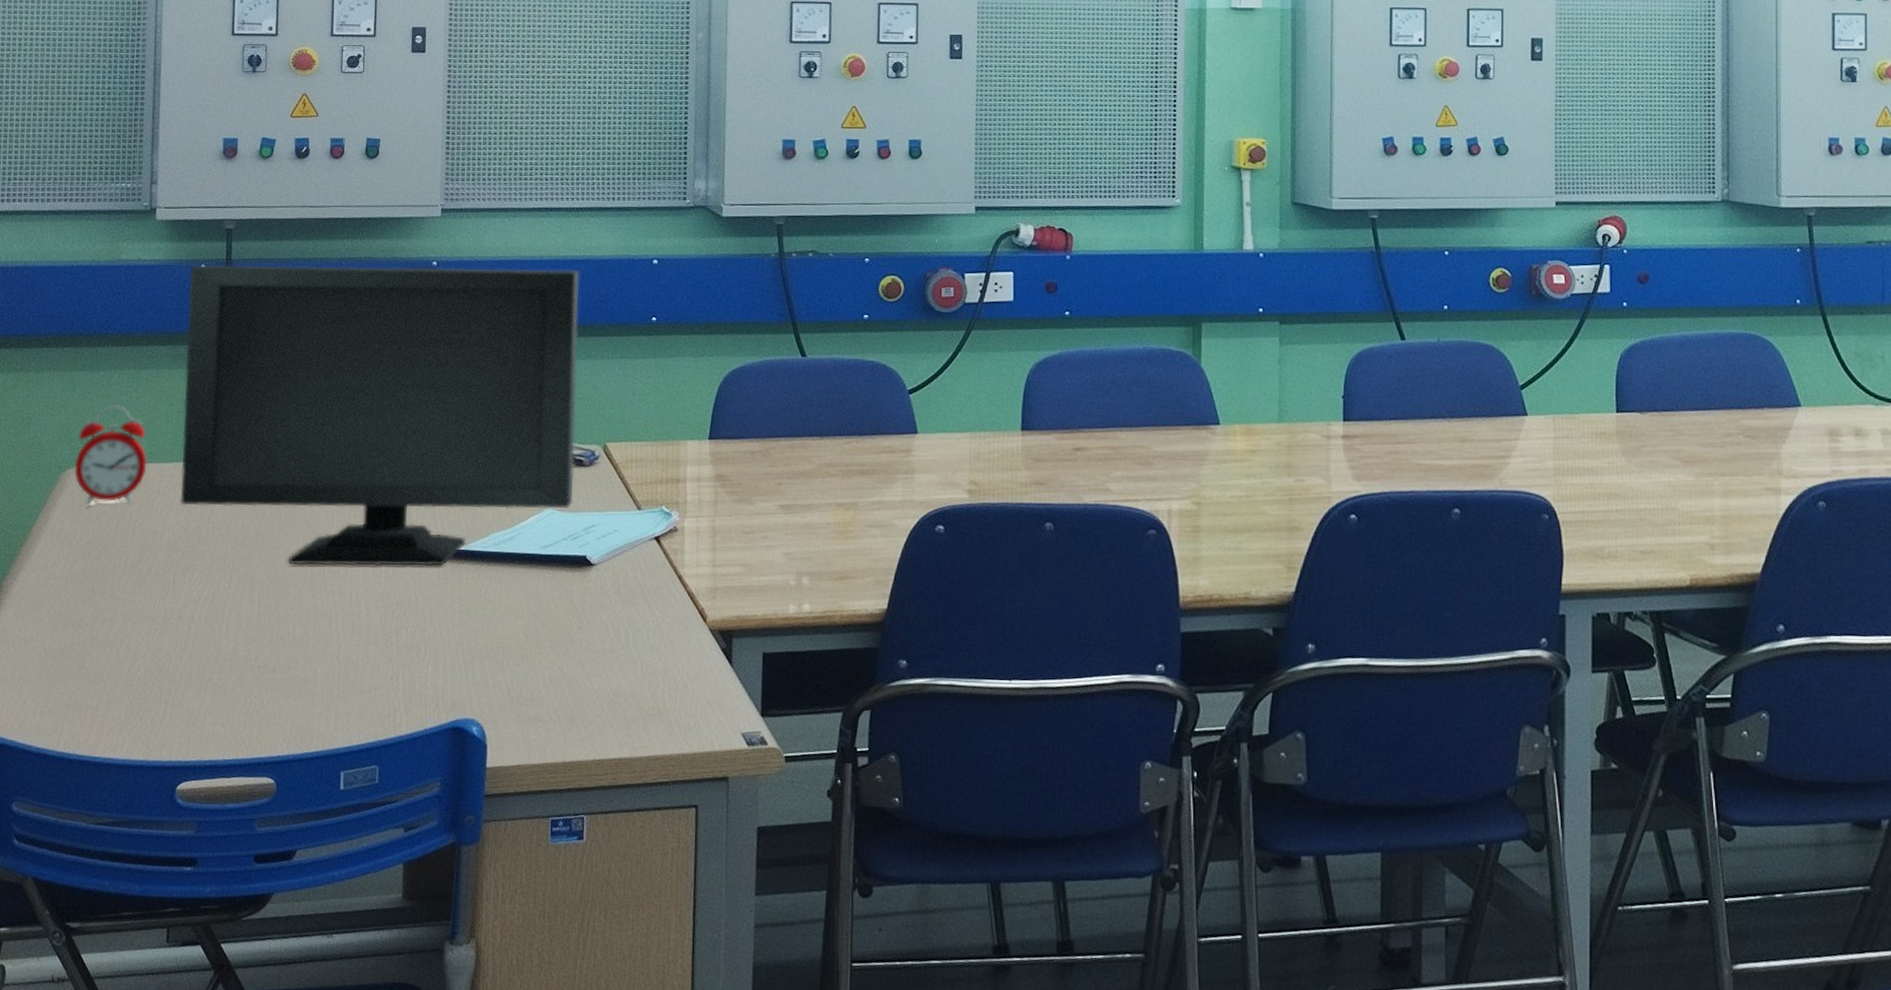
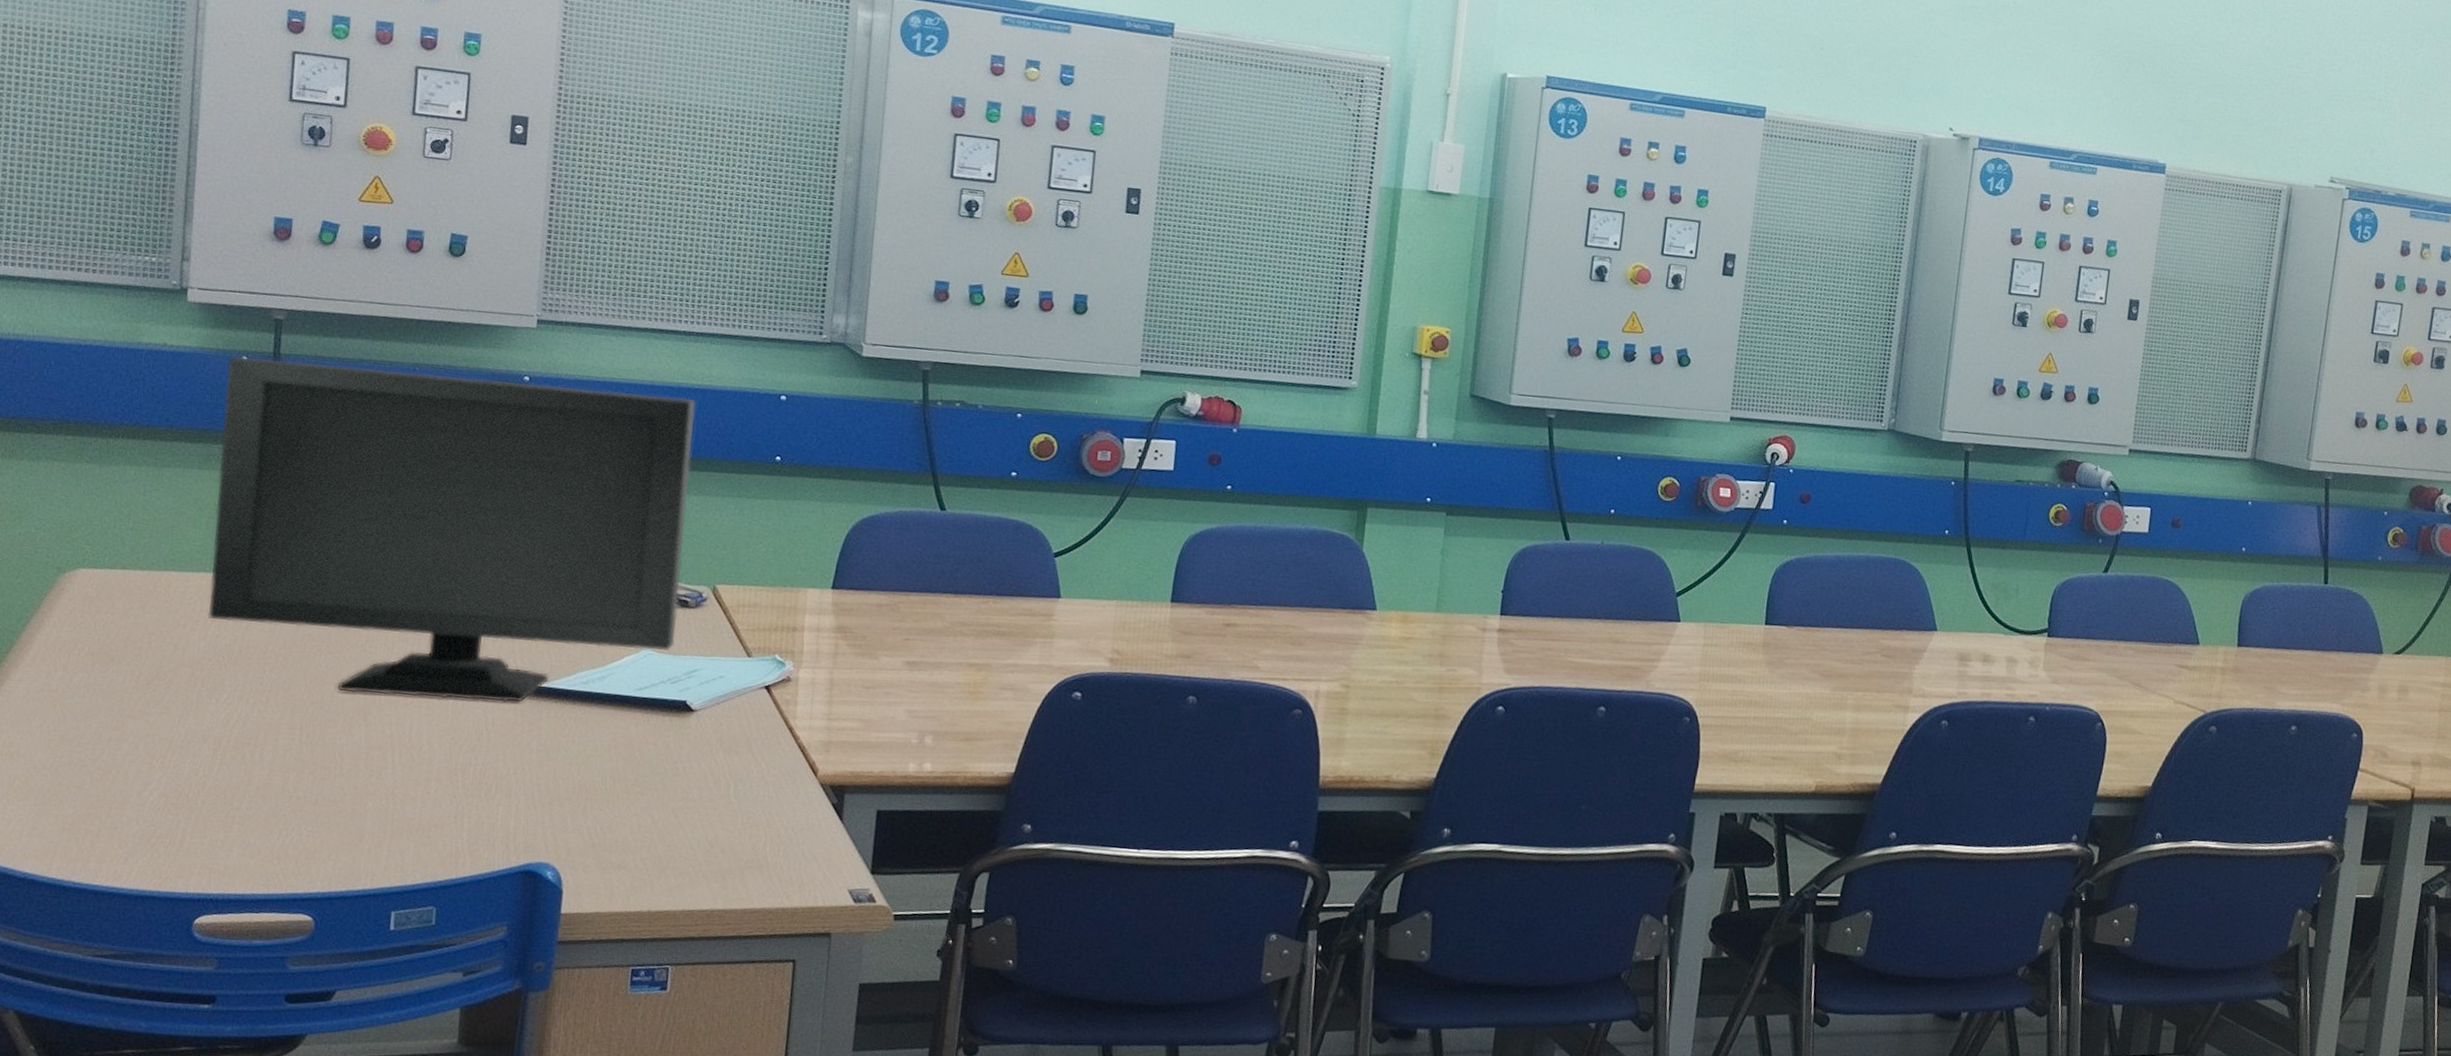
alarm clock: present [74,404,148,506] -> none [76,503,169,615]

